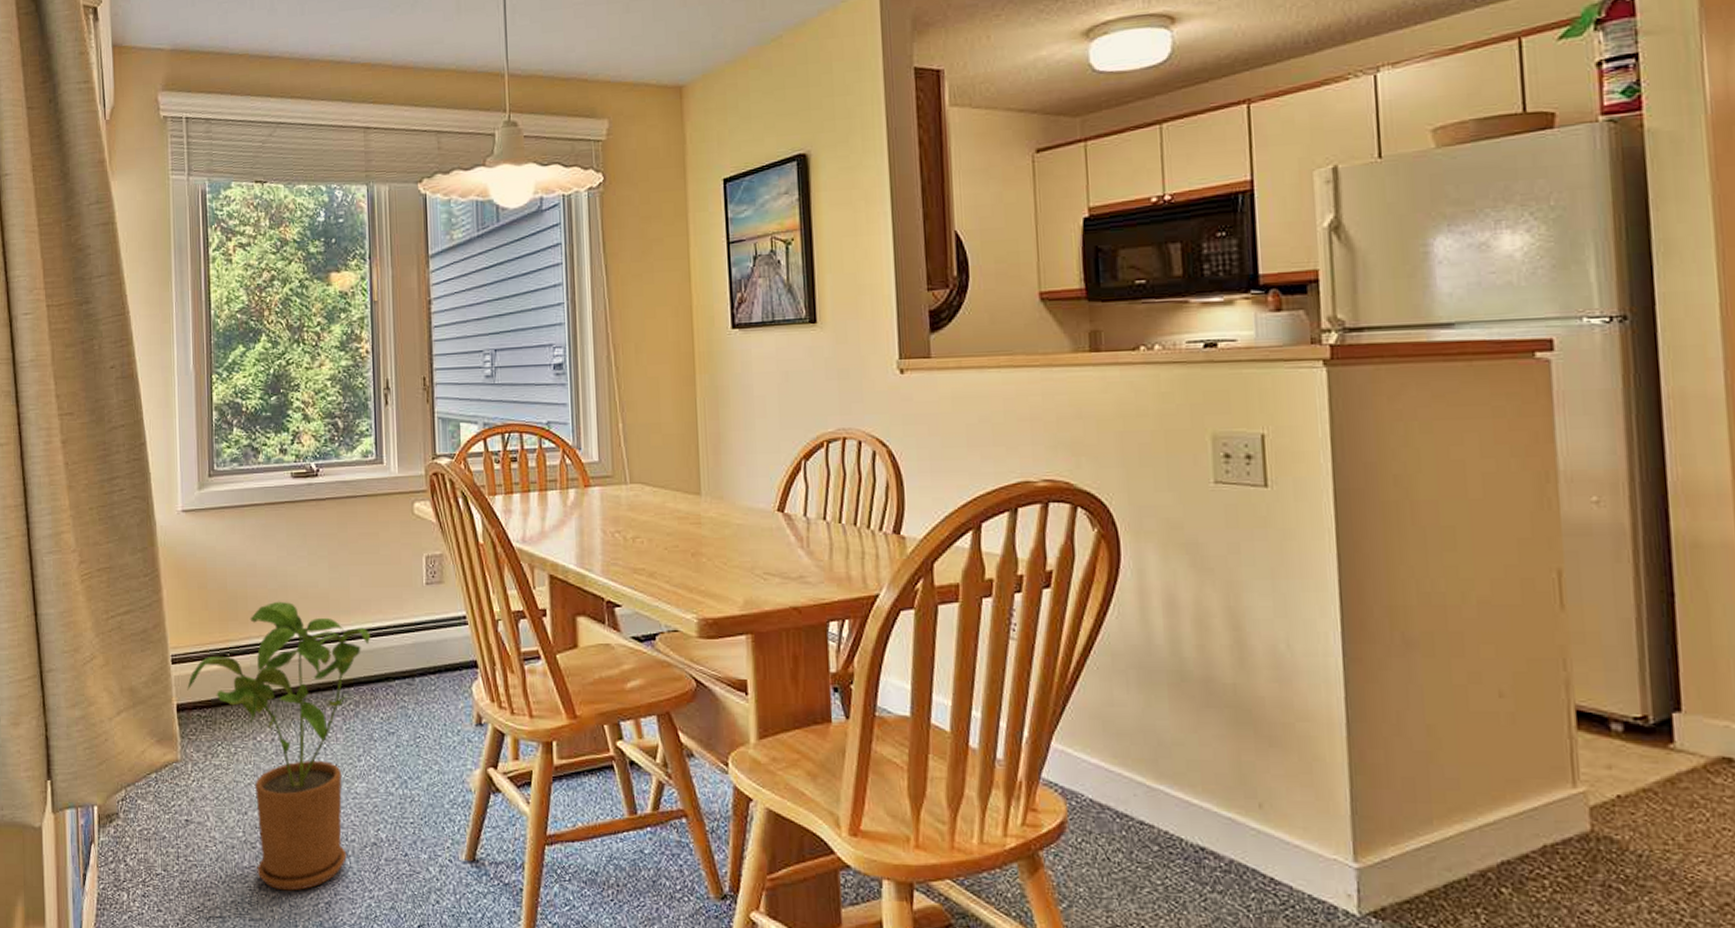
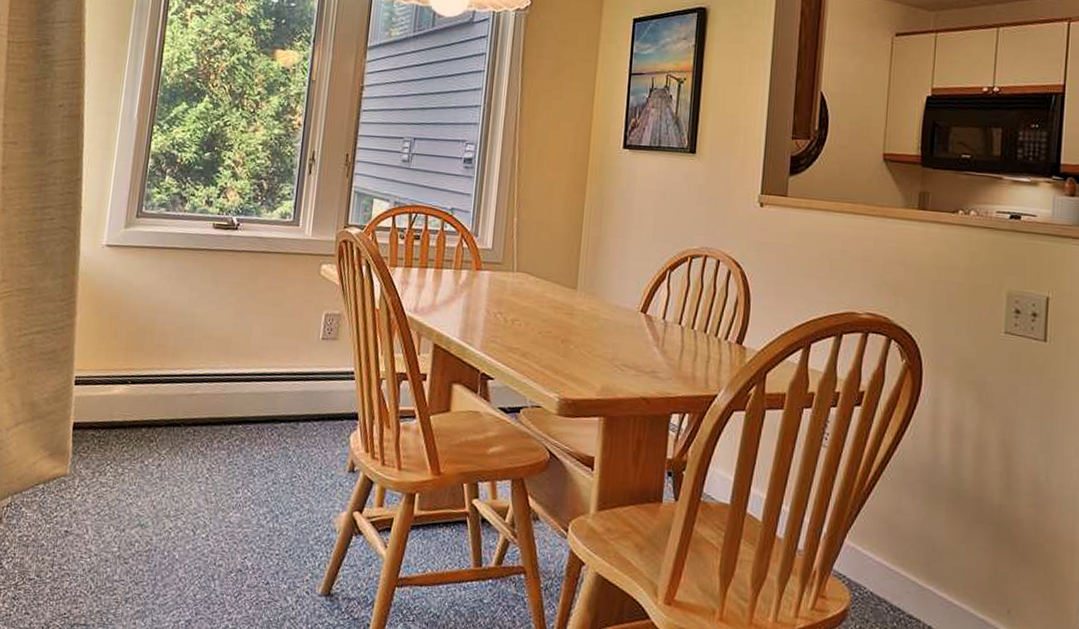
house plant: present [187,601,371,891] -> none [86,338,265,607]

